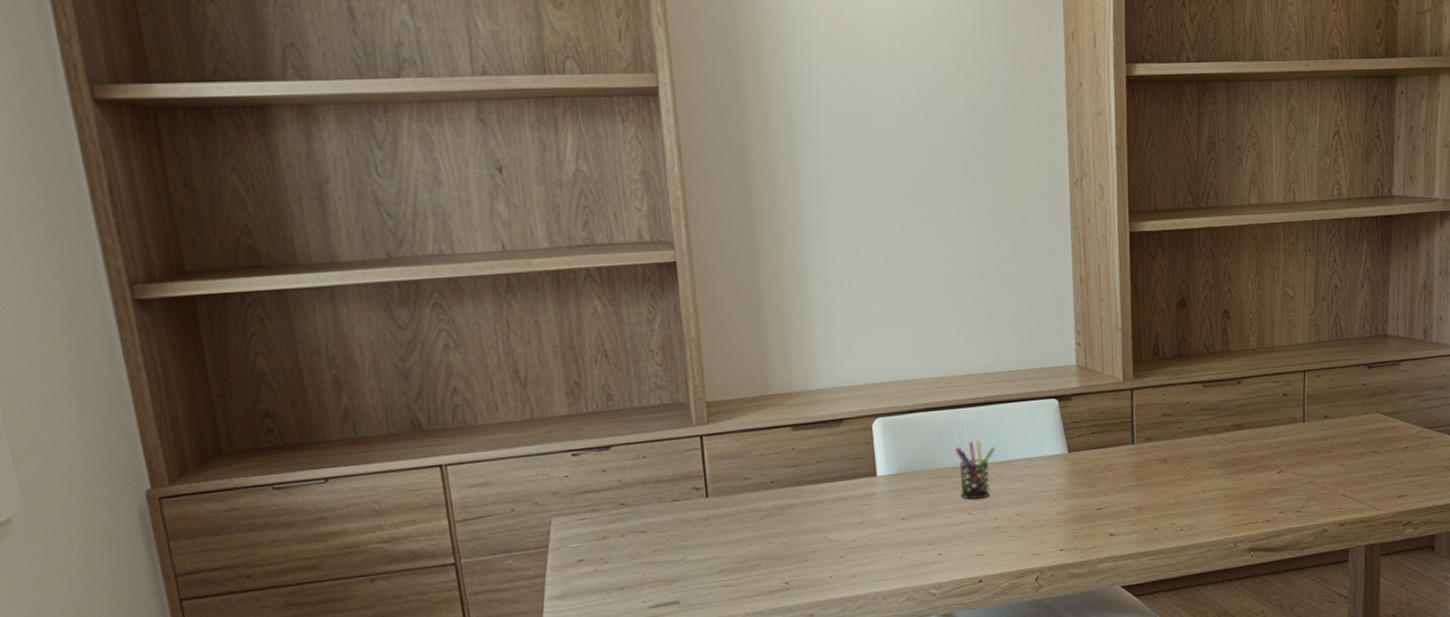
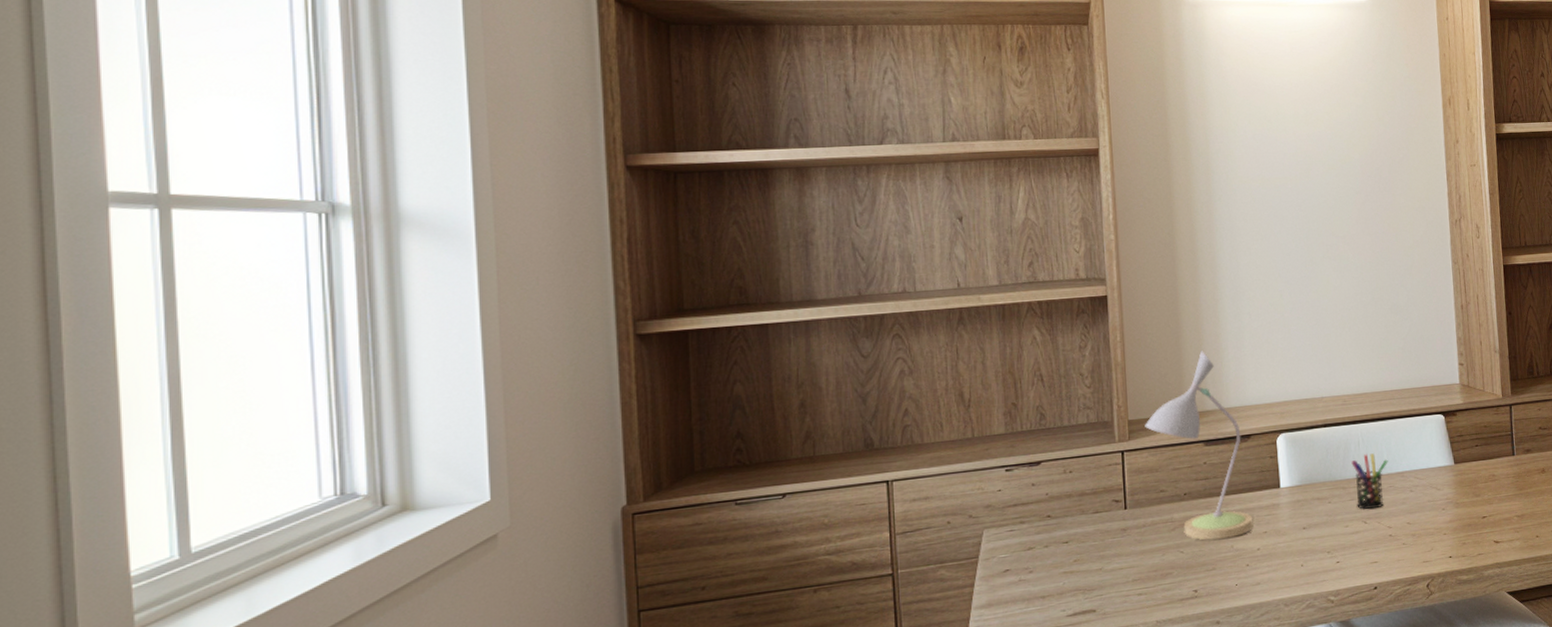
desk lamp: none [725,326,848,531] -> present [1145,351,1254,541]

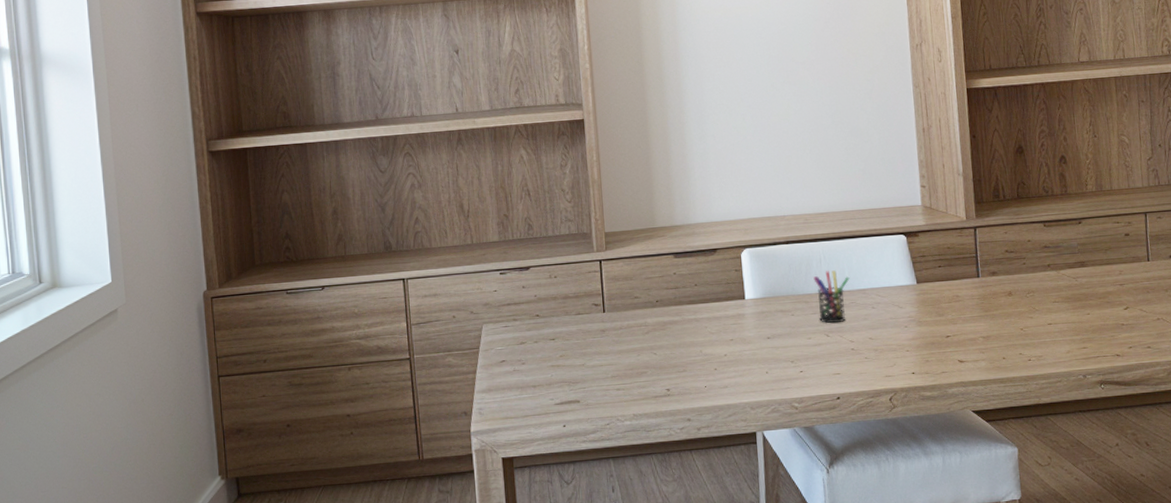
desk lamp: present [1145,351,1254,541] -> none [619,170,721,345]

